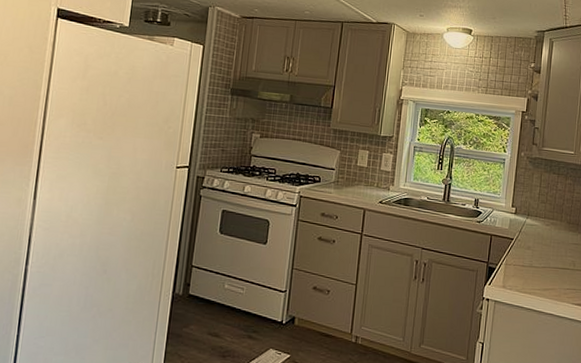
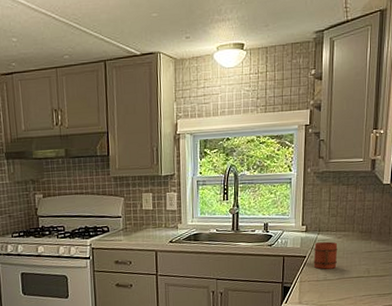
mug: none [520,226,545,256] -> present [313,241,338,269]

